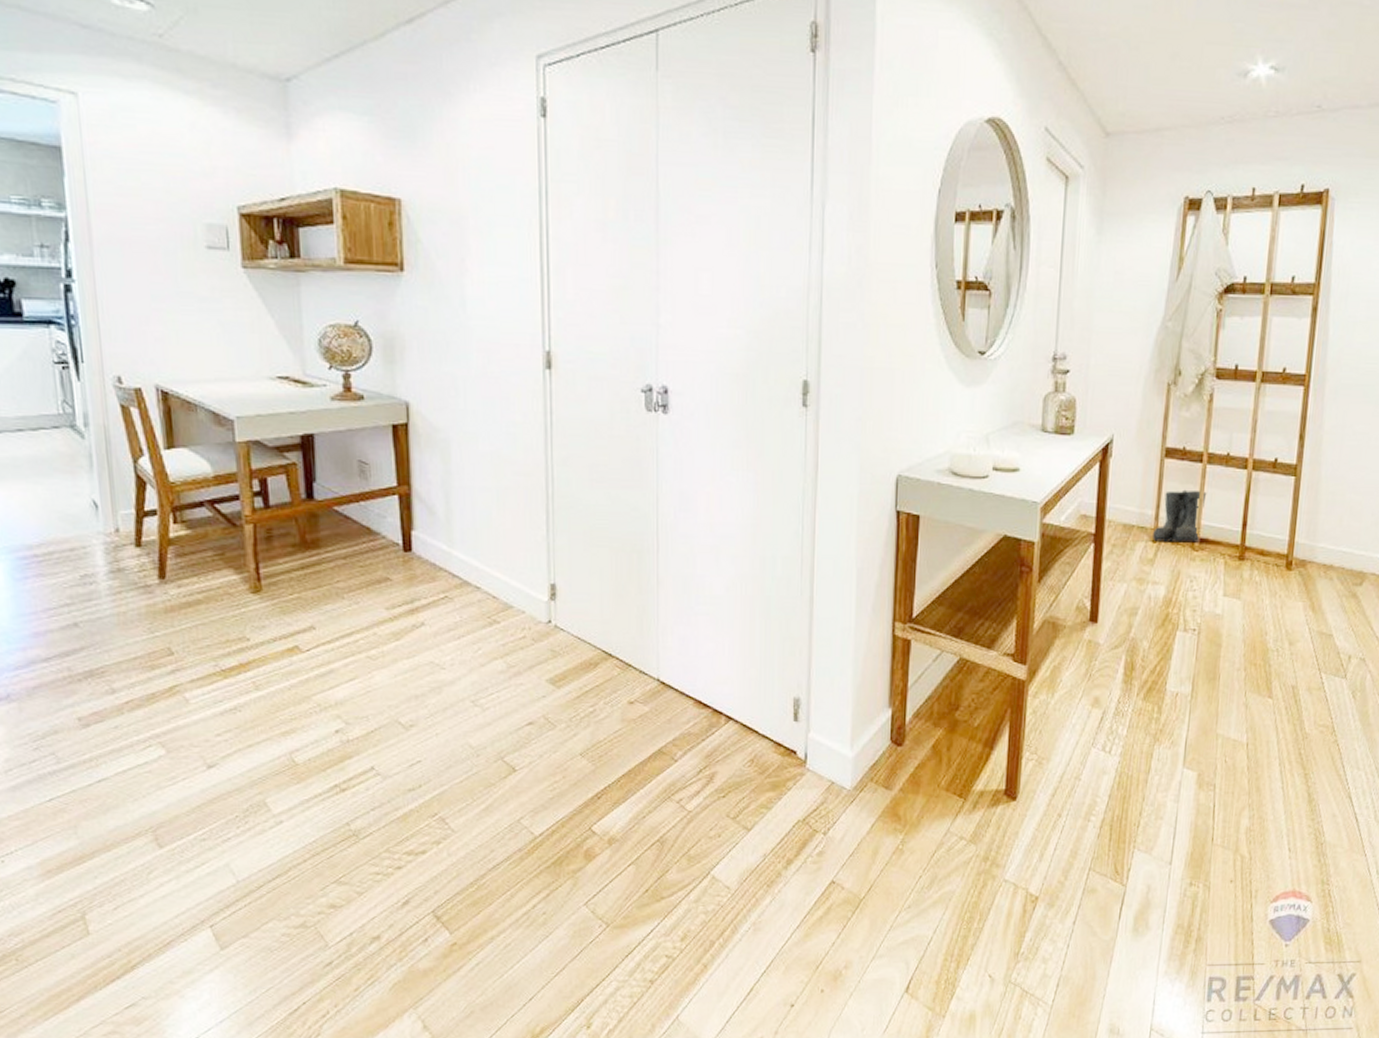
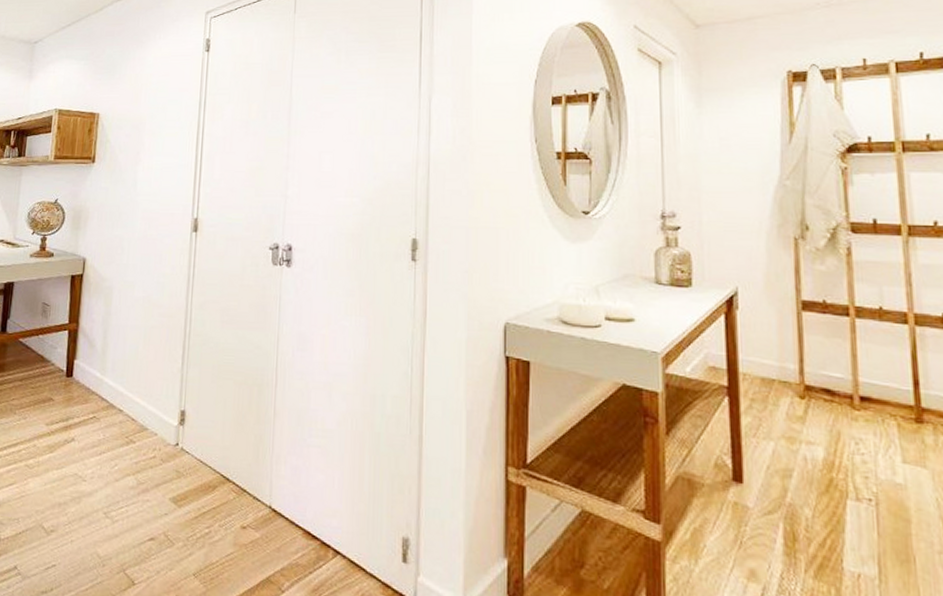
boots: present [1153,489,1207,543] -> none [799,344,862,401]

